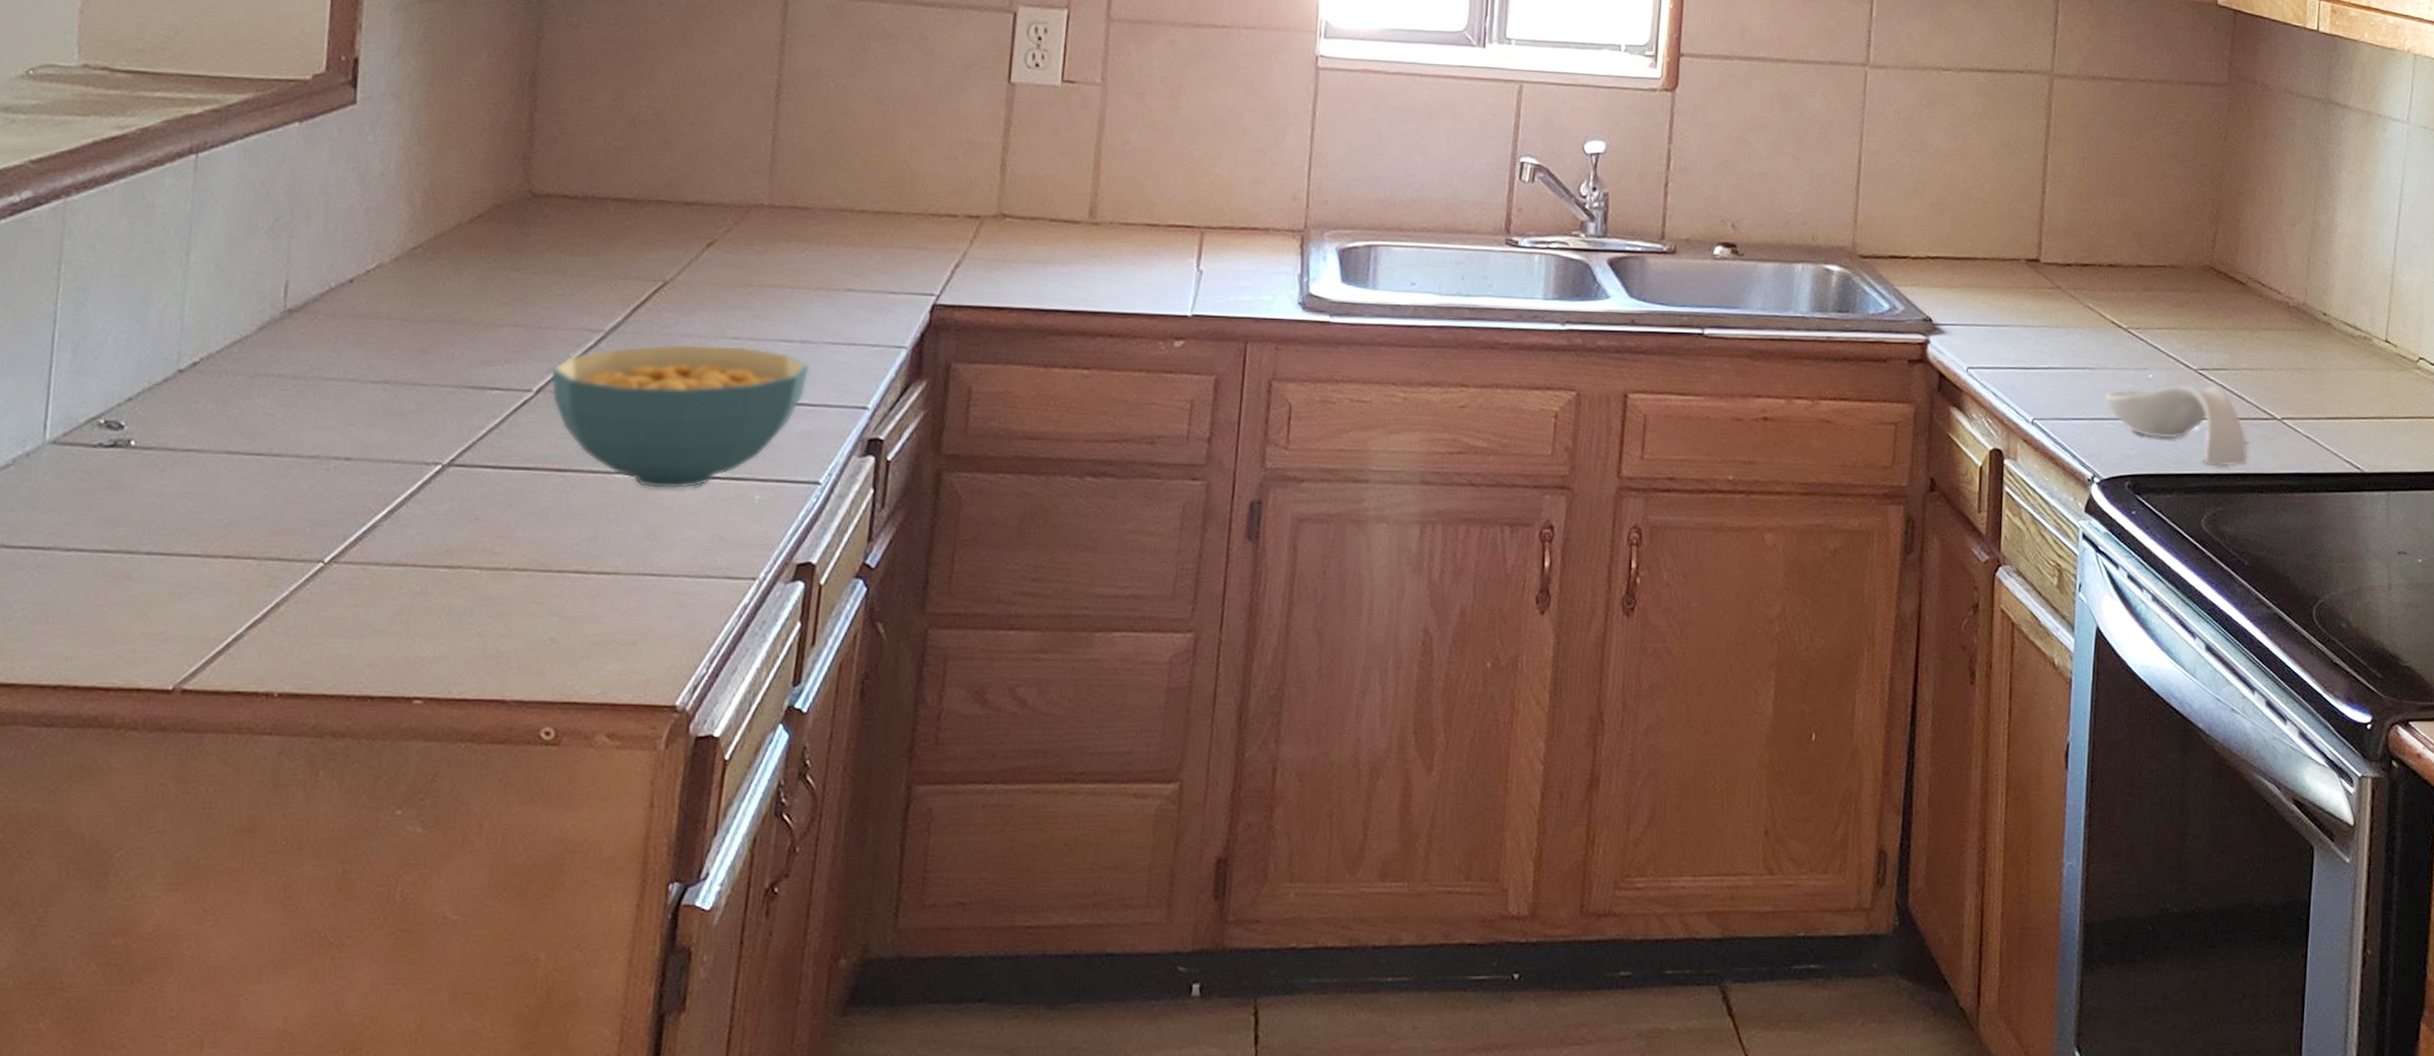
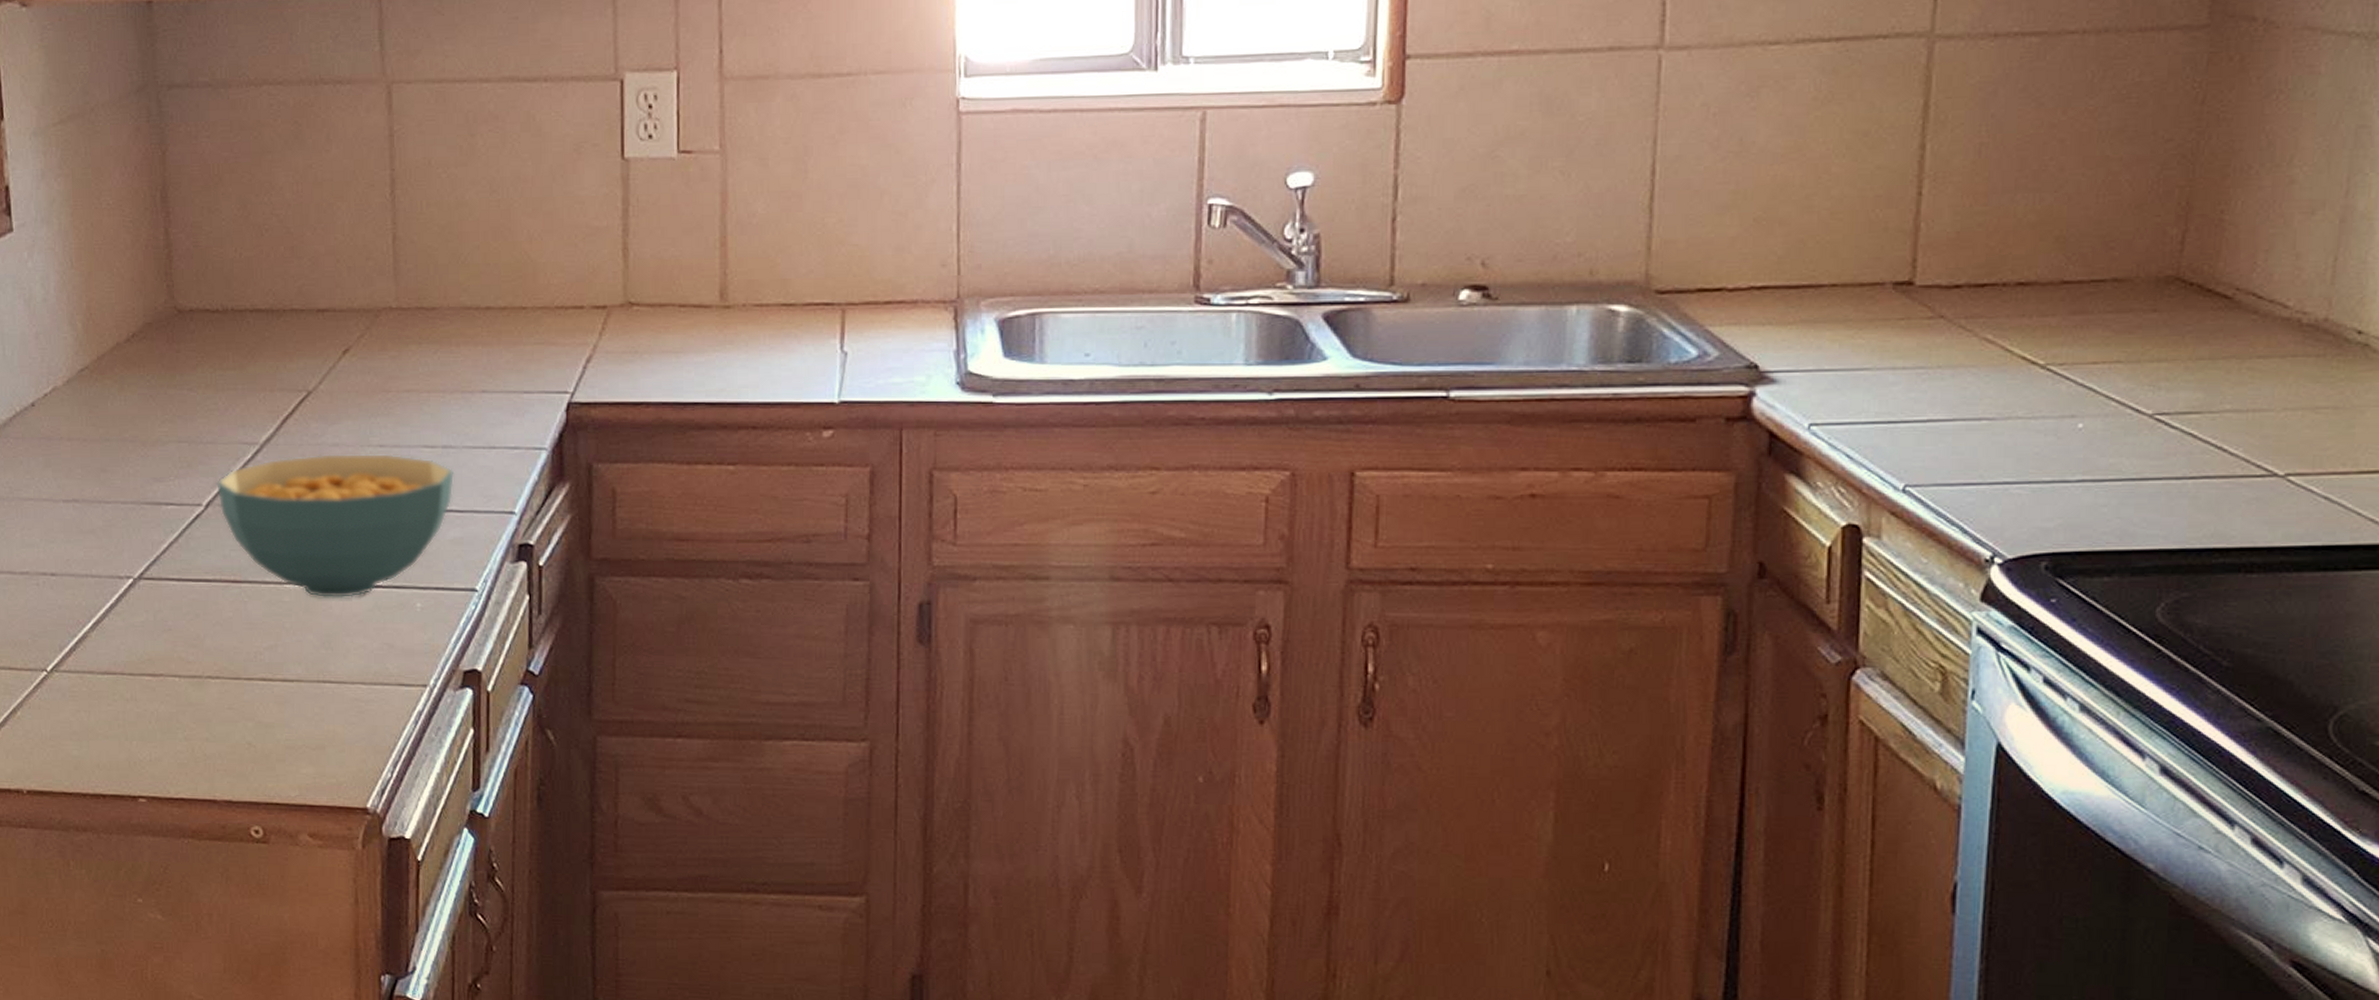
spoon rest: present [2104,384,2249,467] -> none [2010,433,2233,540]

